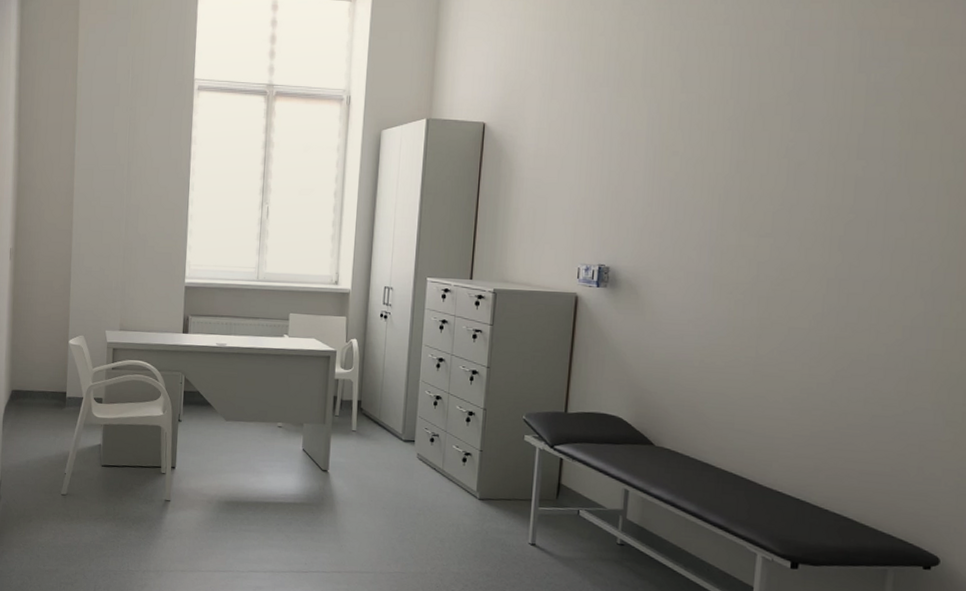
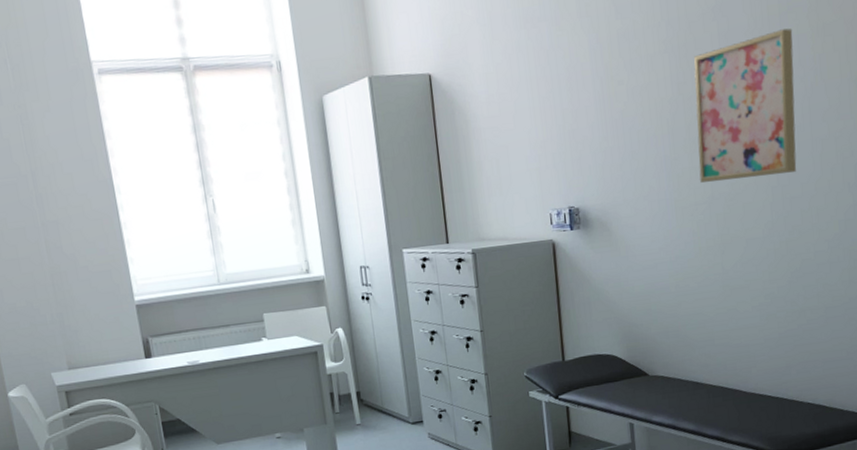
wall art: none [746,121,879,268] -> present [694,28,797,183]

